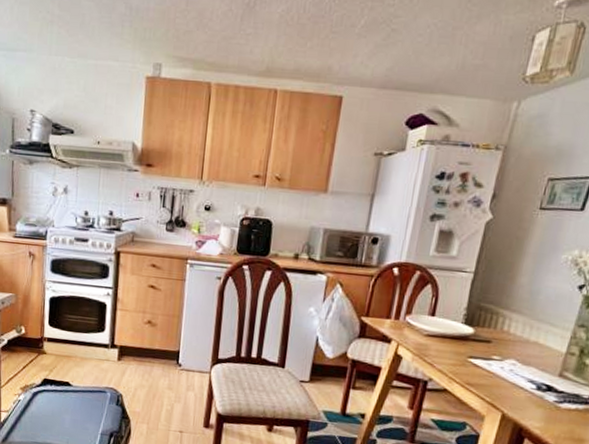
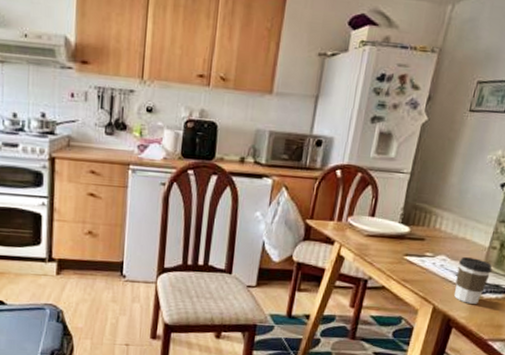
coffee cup: none [526,362,571,414] -> present [454,257,492,304]

